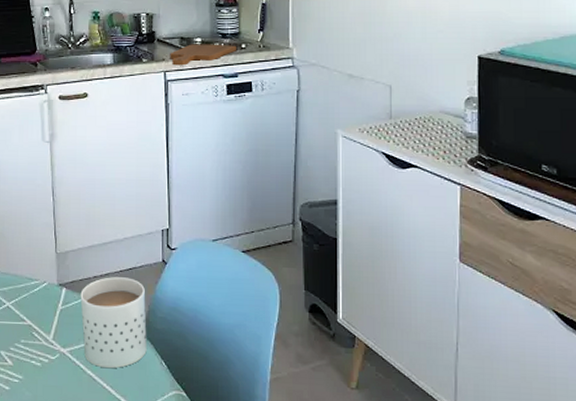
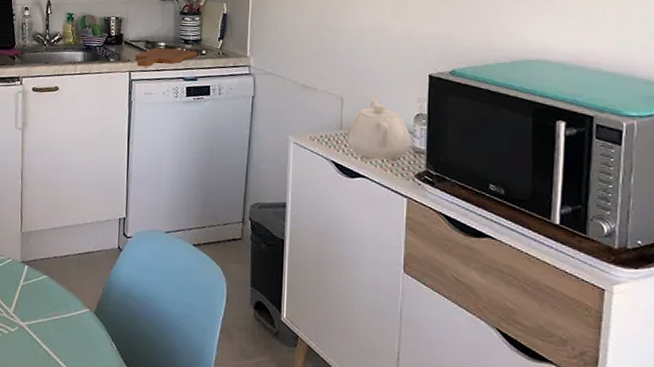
mug: present [80,277,147,369] -> none [40,258,101,346]
teapot: none [396,82,462,148] -> present [346,96,411,161]

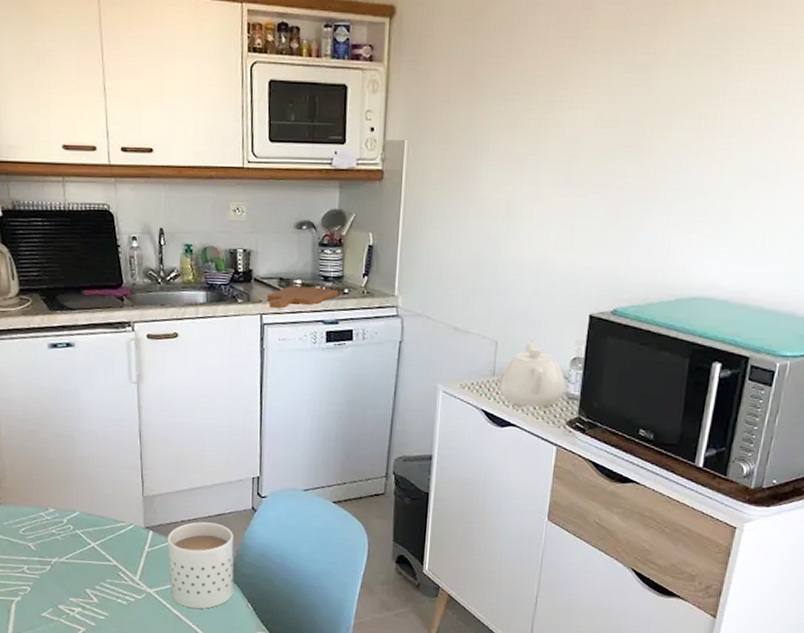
mug: none [40,258,101,346] -> present [167,522,234,609]

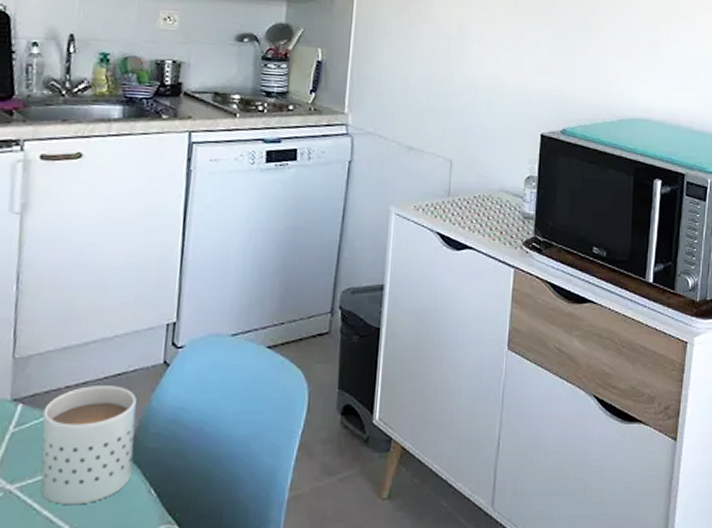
cutting board: present [267,286,338,309] -> none [198,101,282,126]
teapot: present [498,339,566,408] -> none [453,158,521,229]

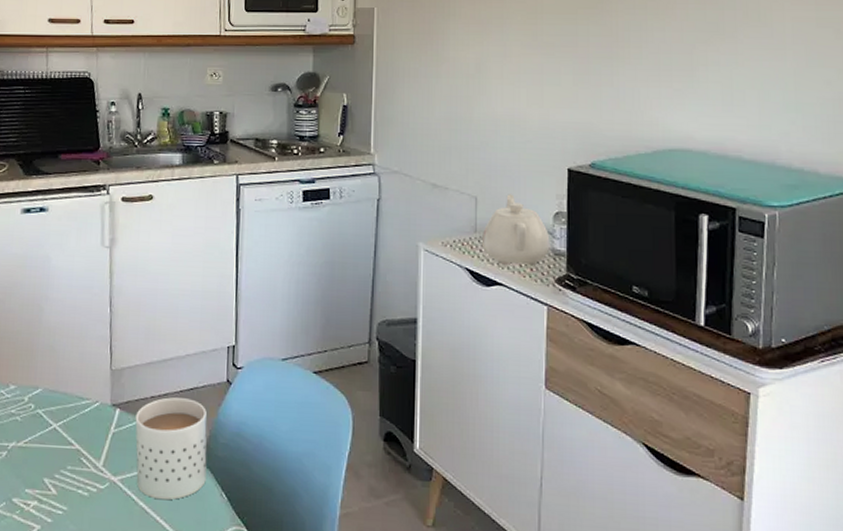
teapot: none [453,158,521,229] -> present [481,194,550,265]

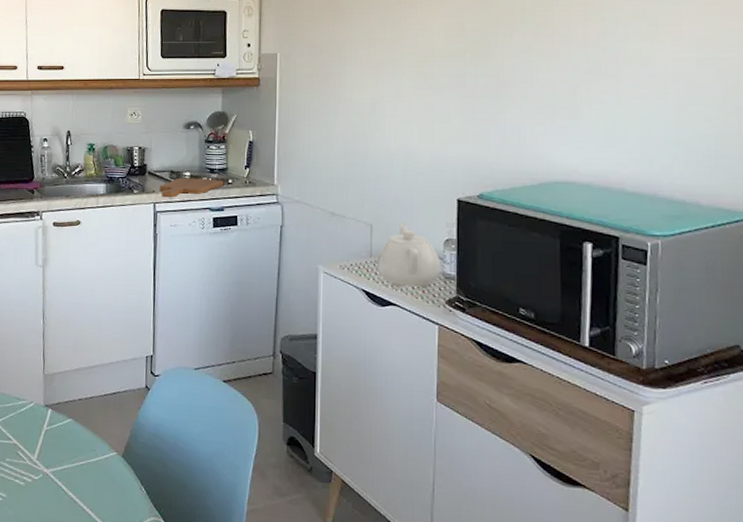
mug: present [135,397,208,501] -> none [65,400,129,492]
cutting board: none [243,146,314,169] -> present [159,177,223,198]

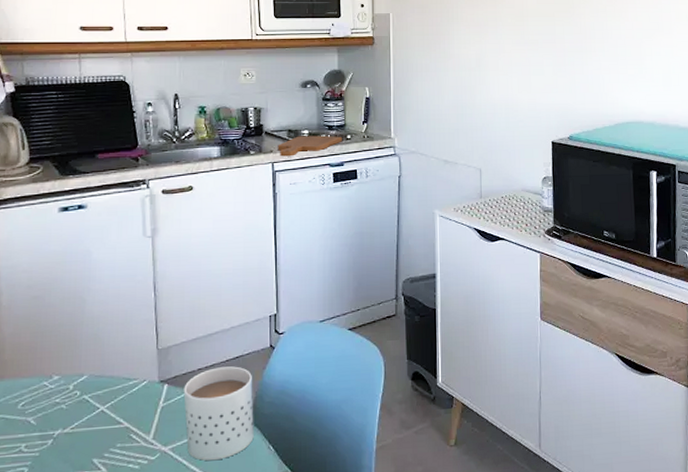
mug: none [65,400,129,492] -> present [183,366,254,461]
teapot: present [376,222,441,287] -> none [486,165,541,223]

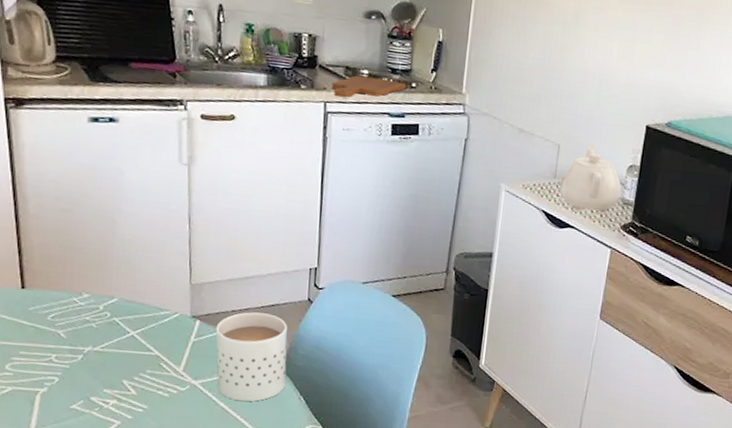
teapot: none [486,165,541,223] -> present [558,144,622,212]

